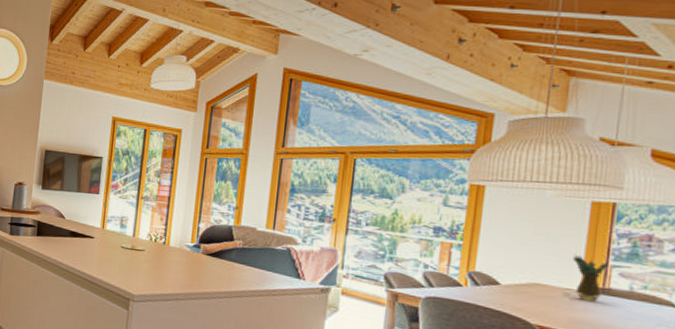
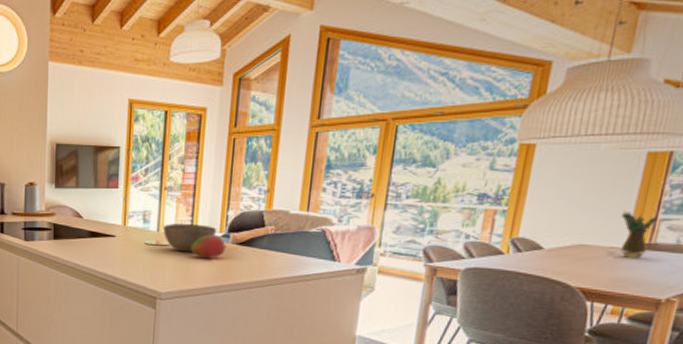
bowl: none [138,230,189,259] -> present [163,224,217,252]
fruit: none [163,243,198,267] -> present [190,235,227,259]

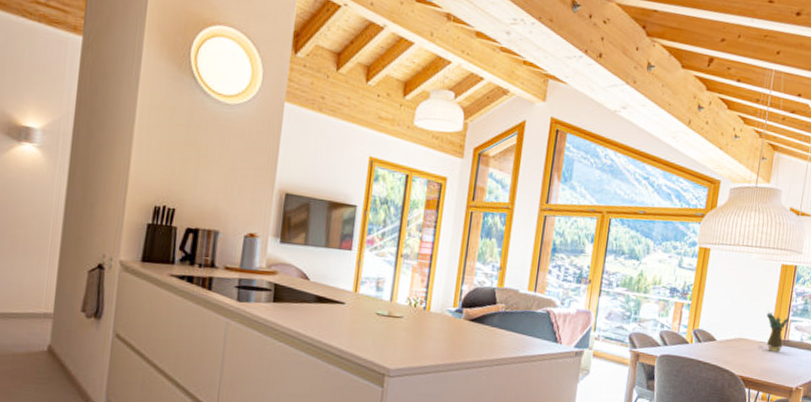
bowl: present [163,224,217,252] -> none [396,294,451,326]
fruit: present [190,235,227,259] -> none [423,308,459,335]

